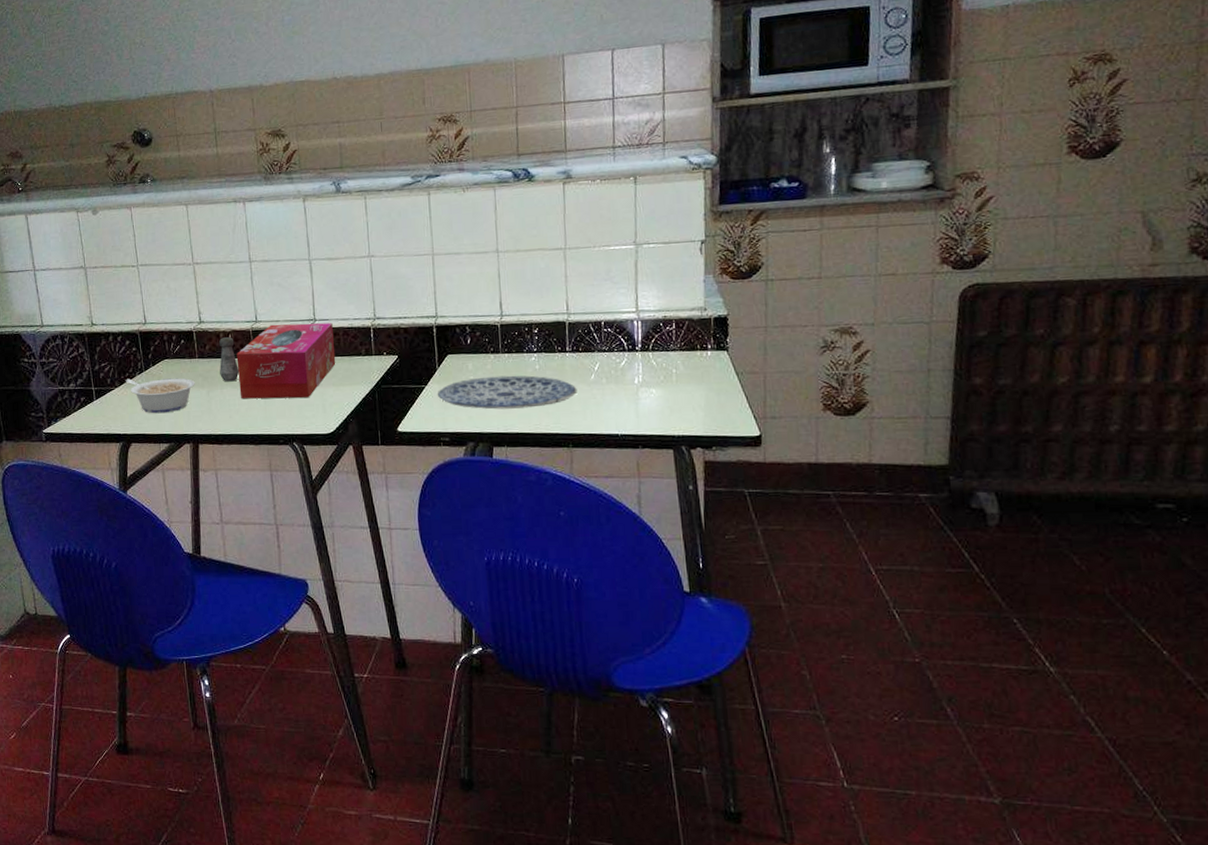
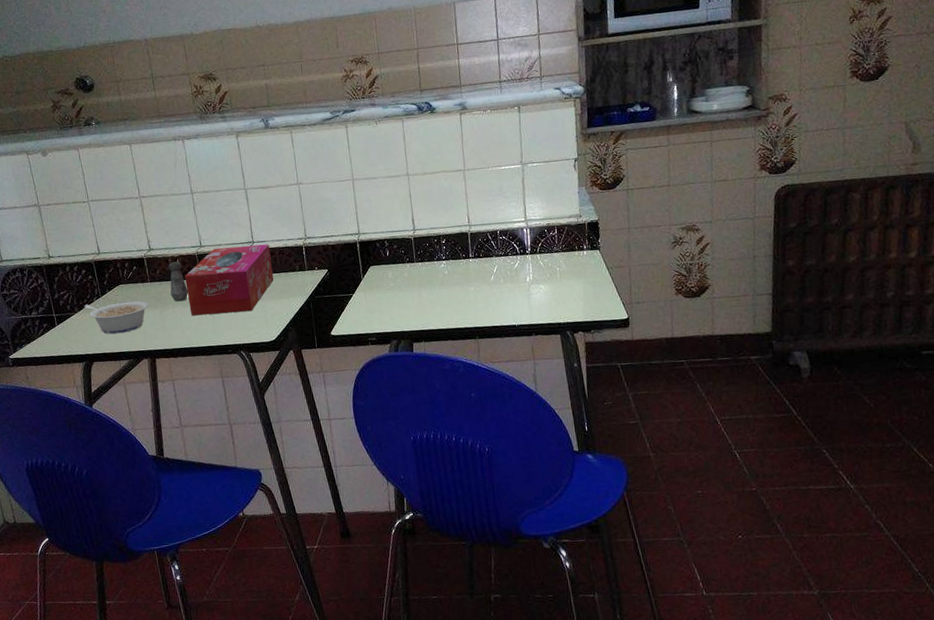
plate: present [437,375,577,410] -> none [363,280,481,311]

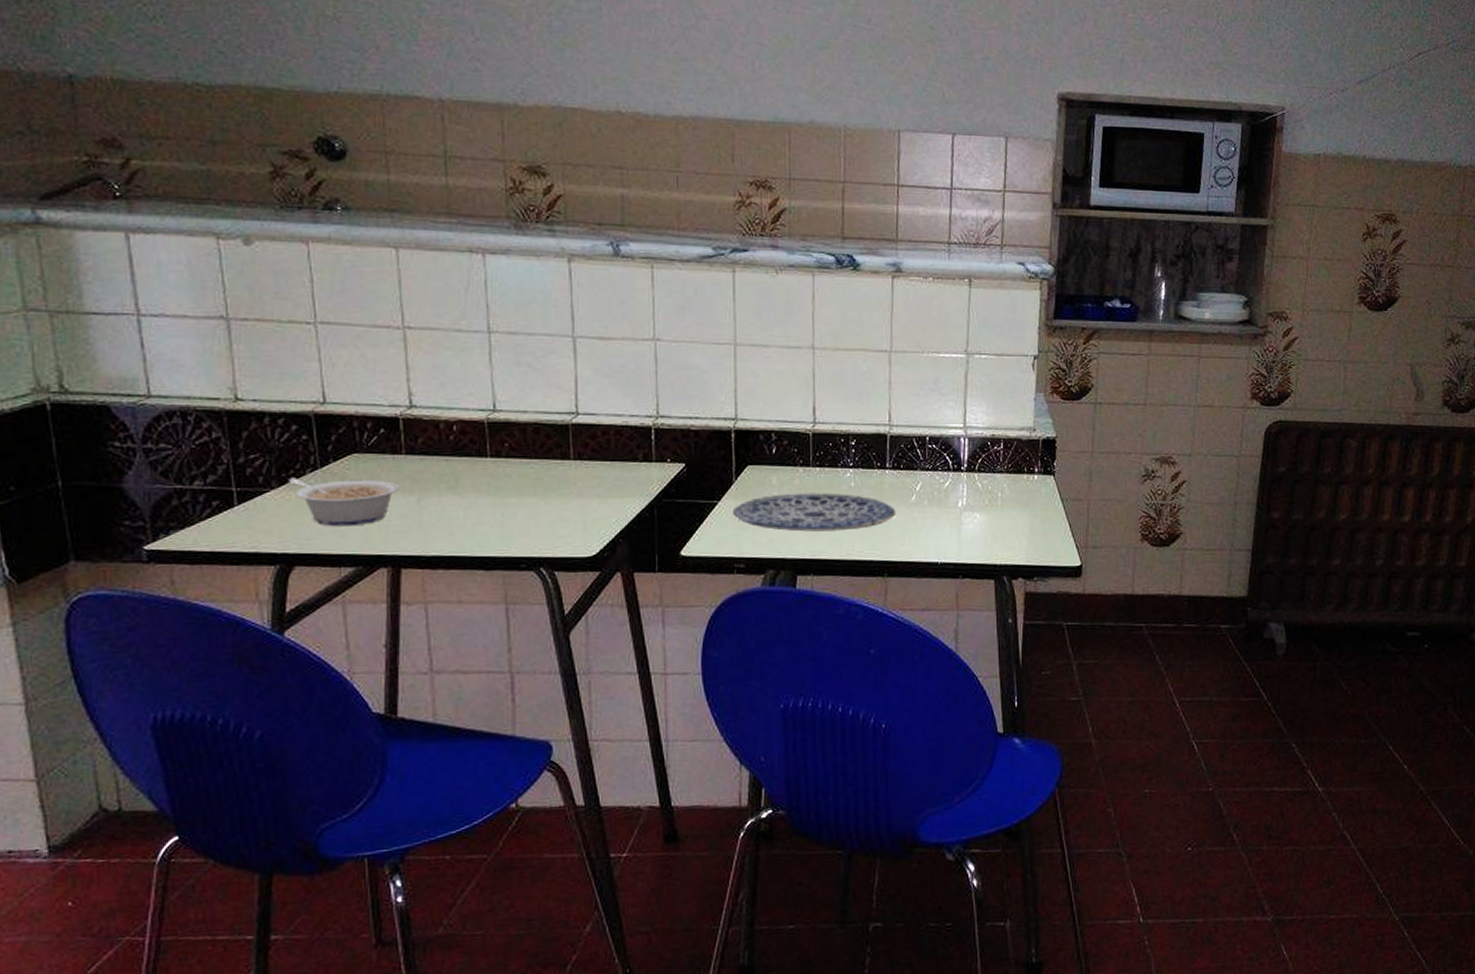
salt shaker: present [168,261,189,302] -> none [437,429,467,488]
tissue box: present [185,244,274,316] -> none [463,416,604,512]
plate: none [363,280,481,311] -> present [732,492,896,532]

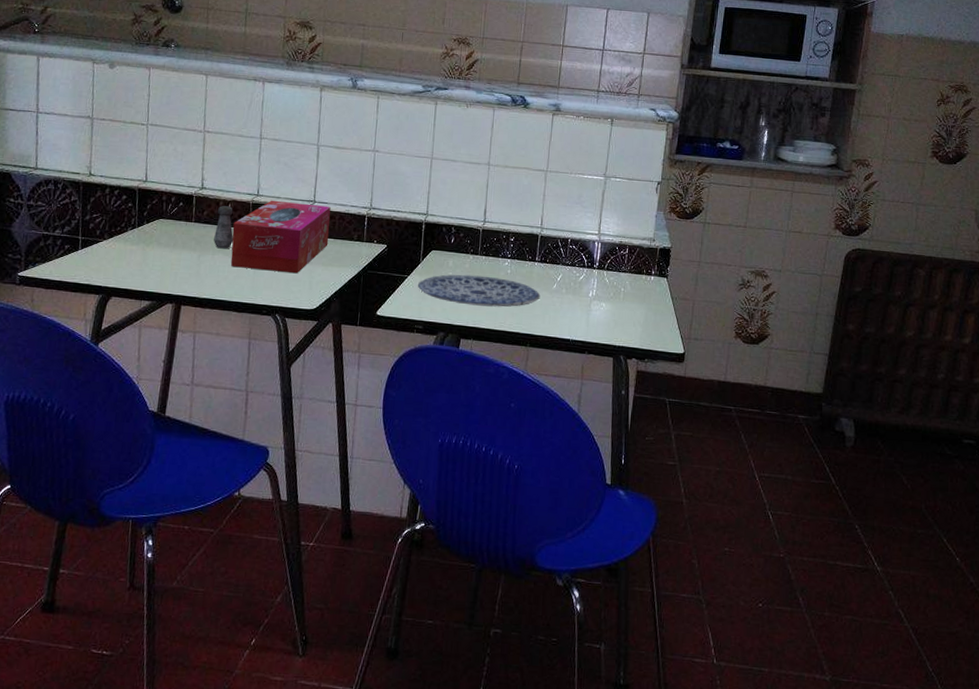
legume: present [289,477,399,527] -> none [116,232,187,271]
salt shaker: none [437,429,467,488] -> present [214,206,234,249]
tissue box: none [463,416,604,512] -> present [230,200,331,274]

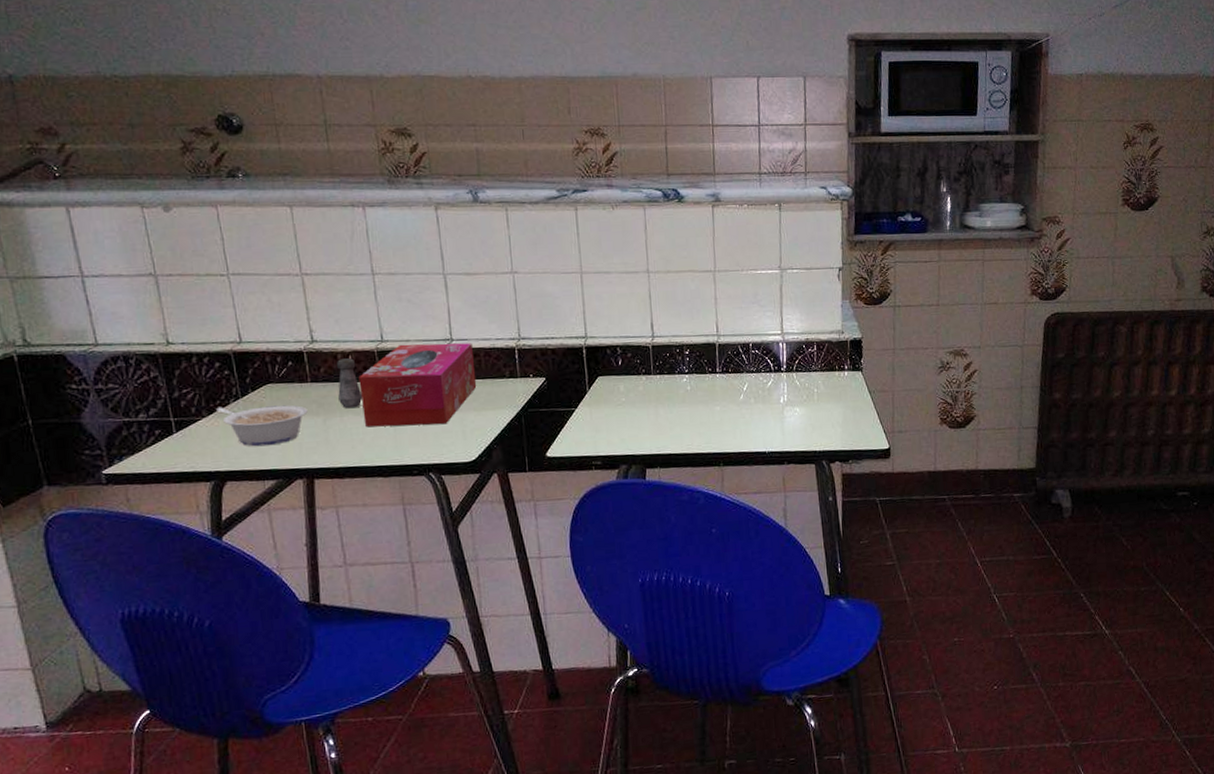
legume: none [116,232,187,271] -> present [216,405,308,447]
plate: present [417,274,540,307] -> none [587,396,727,431]

